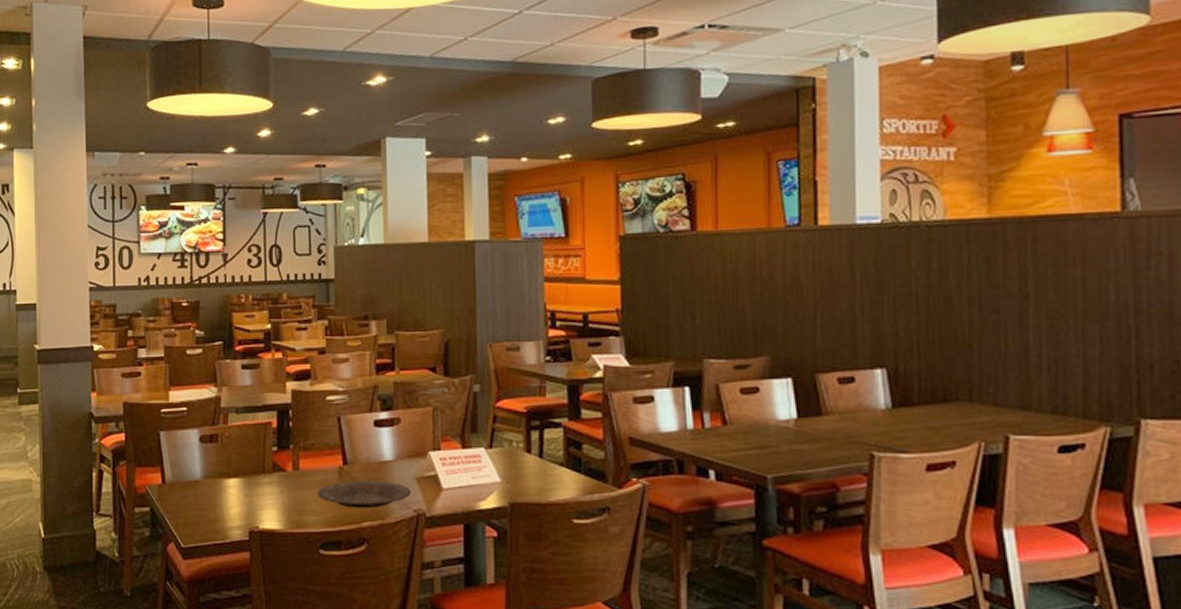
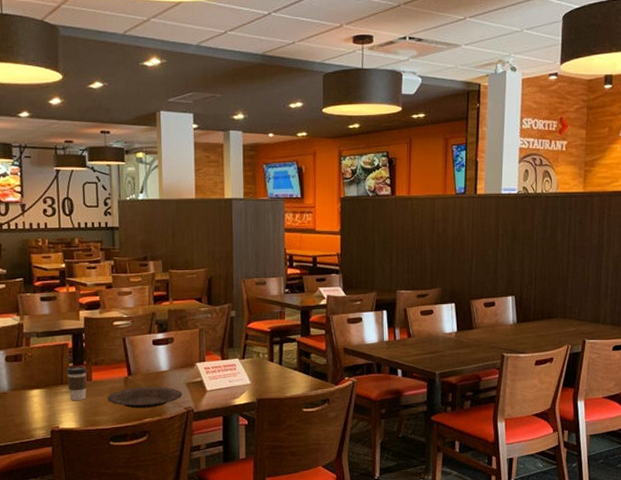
coffee cup: none [269,451,294,495] -> present [66,366,88,401]

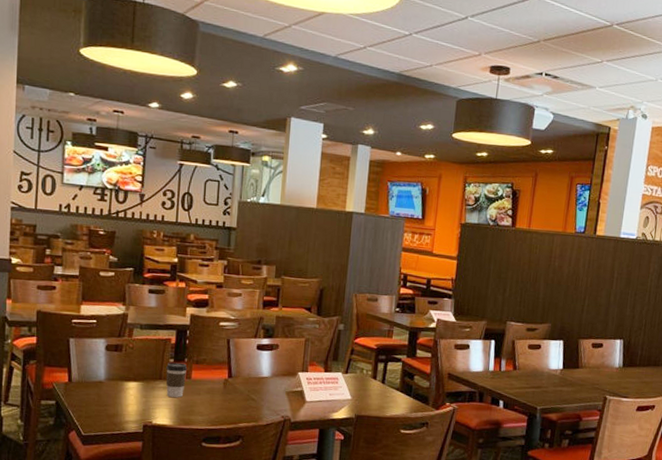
plate: present [106,387,183,409] -> none [204,390,281,413]

